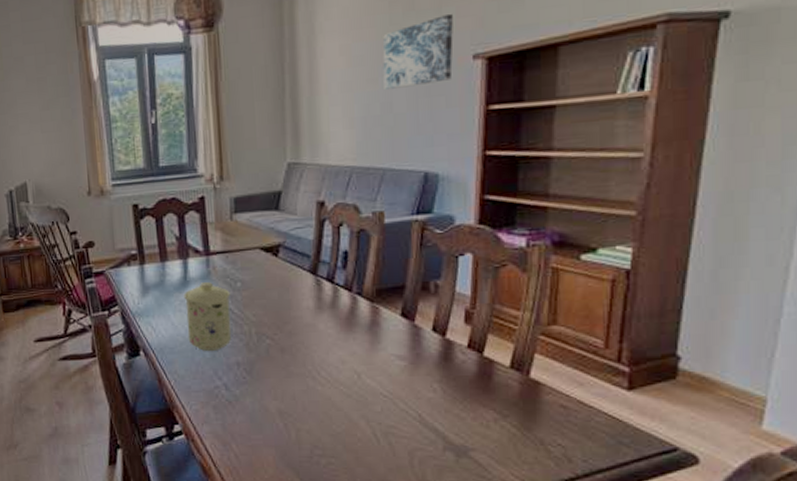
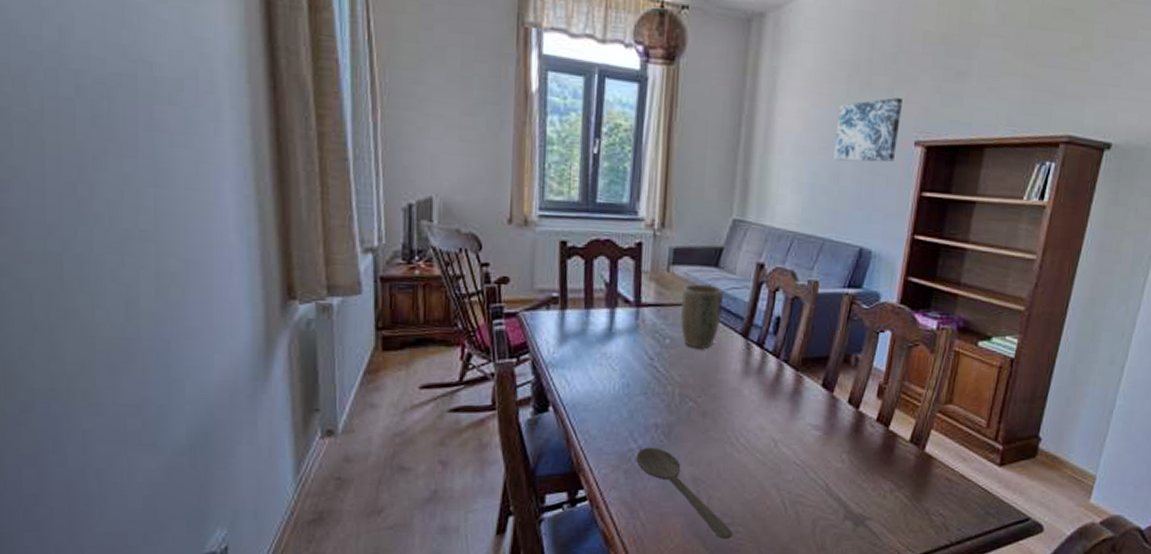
mug: present [183,282,232,352] -> none [605,336,658,412]
wooden spoon: none [222,383,326,470] -> present [636,447,733,539]
plant pot: none [247,227,288,289] -> present [681,284,723,348]

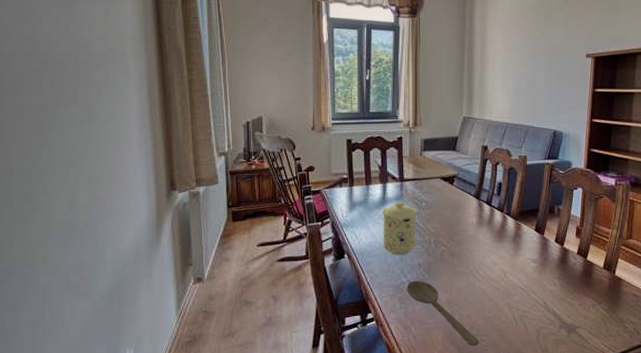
mug: none [605,336,658,412] -> present [382,202,417,256]
plant pot: present [681,284,723,348] -> none [432,163,460,208]
wall art: present [834,98,902,162] -> none [530,26,575,71]

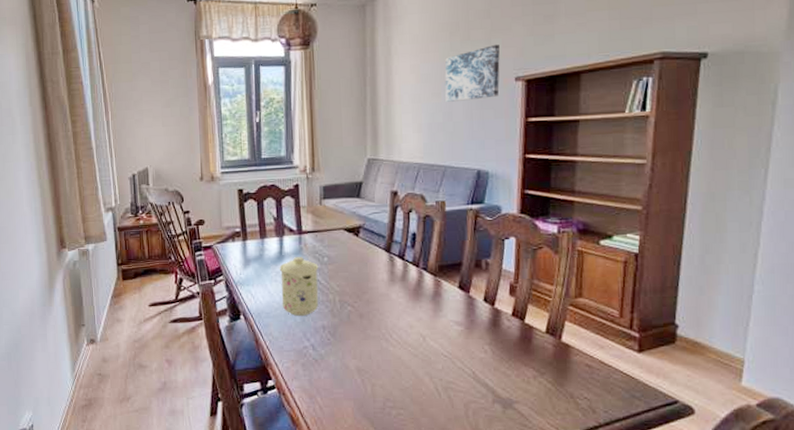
wooden spoon: present [407,280,479,346] -> none [310,344,396,420]
wall art: none [530,26,575,71] -> present [445,45,500,102]

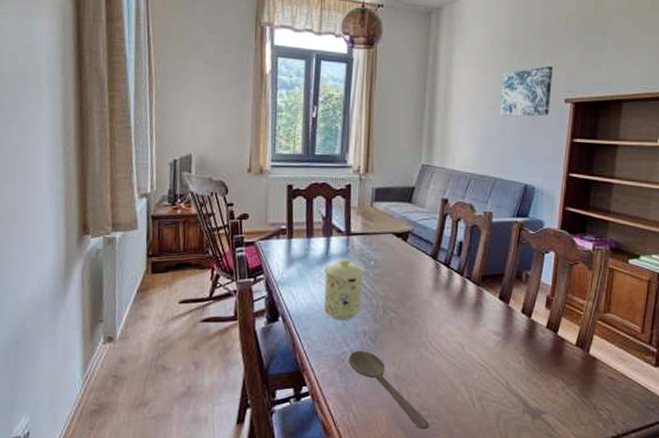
wooden spoon: none [310,344,396,420] -> present [348,350,430,430]

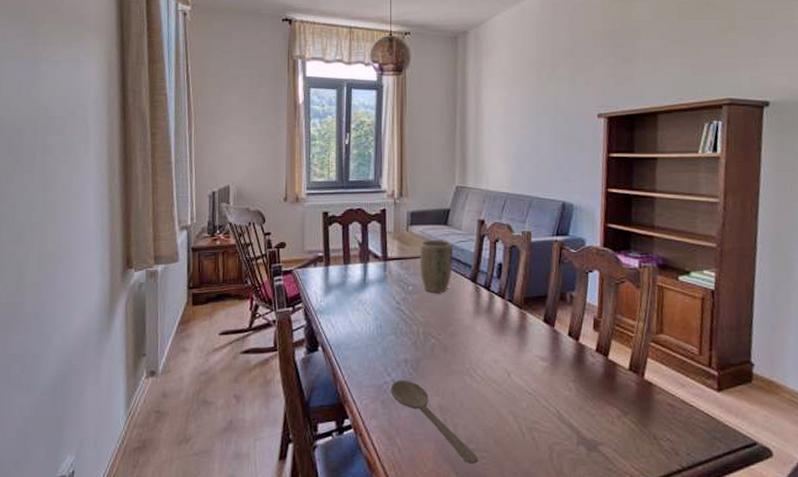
mug: present [323,259,365,321] -> none [362,285,403,349]
plant pot: none [382,216,415,268] -> present [420,240,453,293]
wall art: present [500,66,553,117] -> none [532,83,584,134]

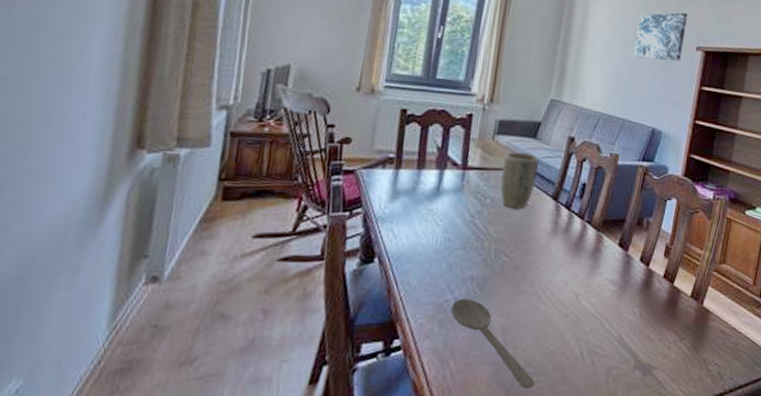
wall art: none [532,83,584,134] -> present [634,12,687,61]

